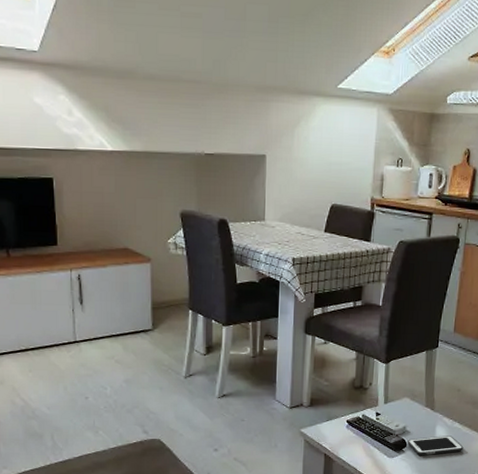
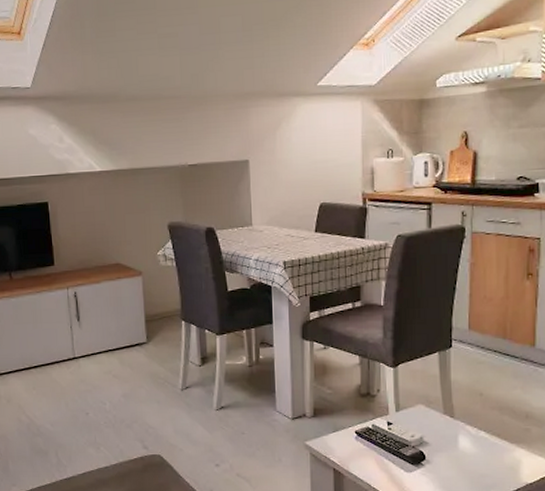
cell phone: present [408,436,464,456] -> none [426,446,494,470]

